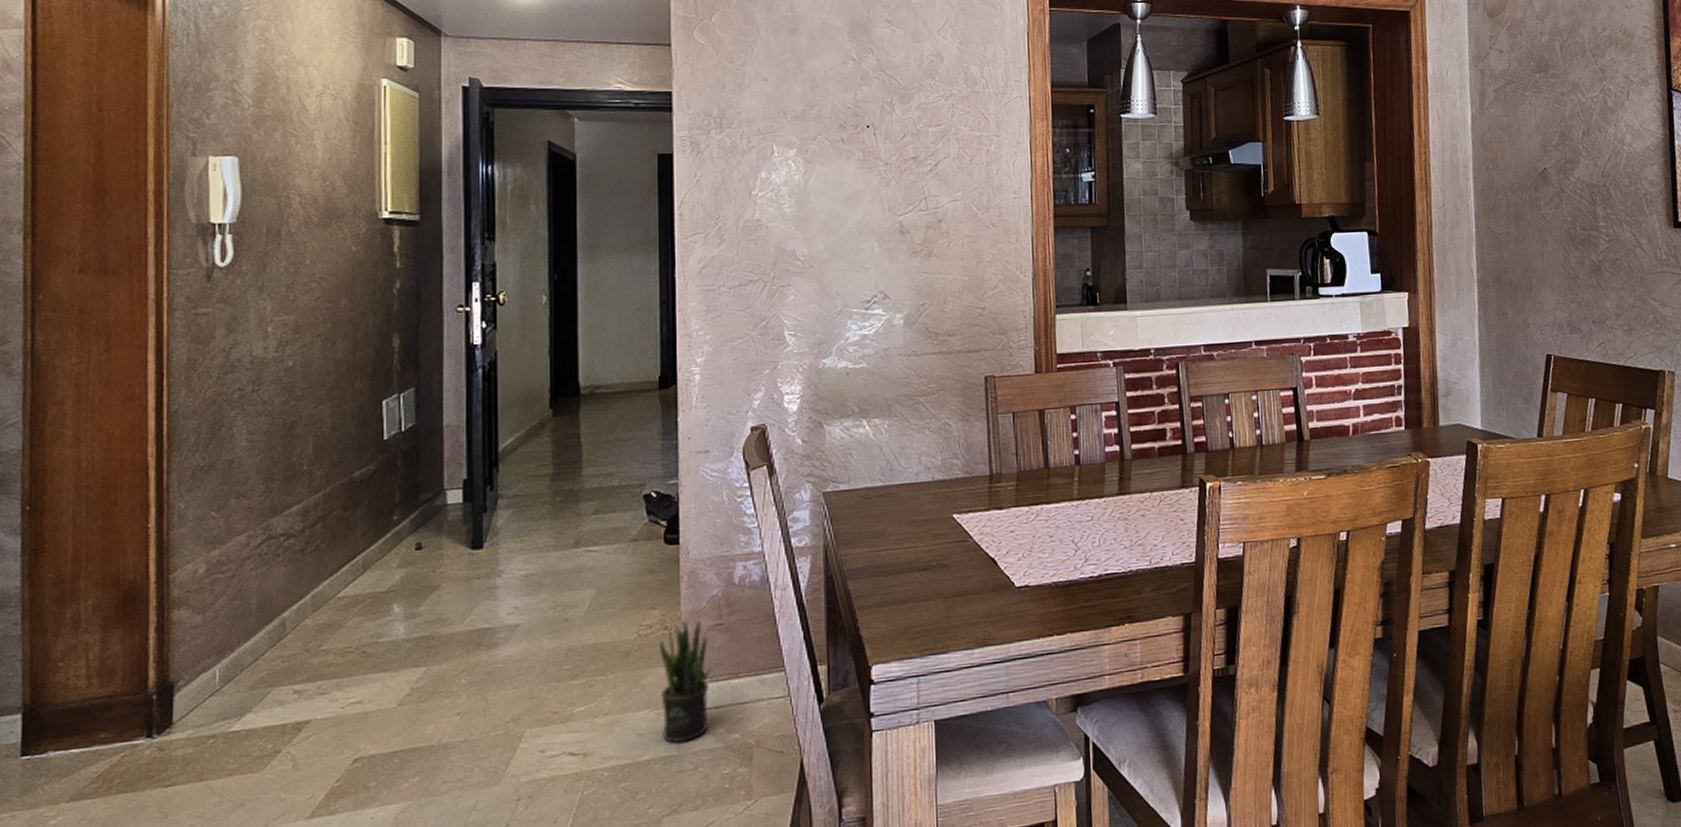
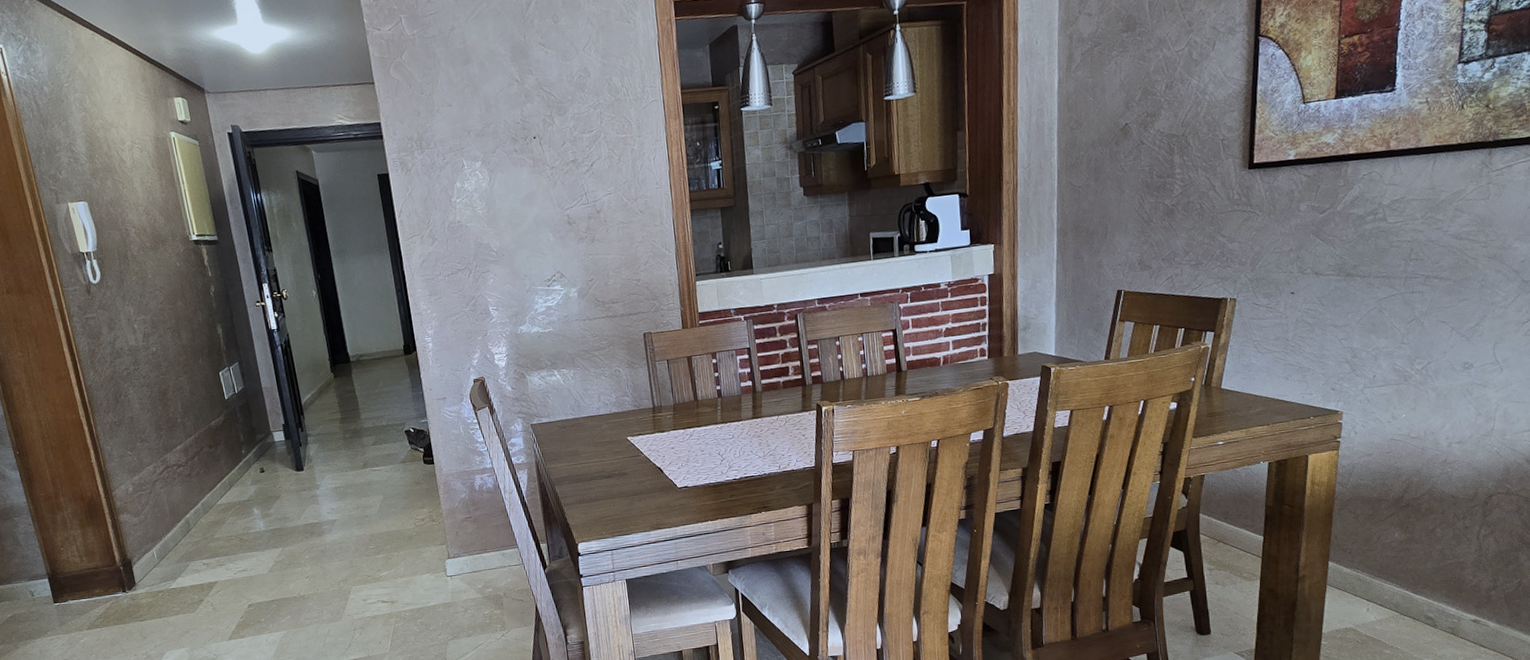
potted plant: present [660,619,712,743] -> none [431,514,470,595]

